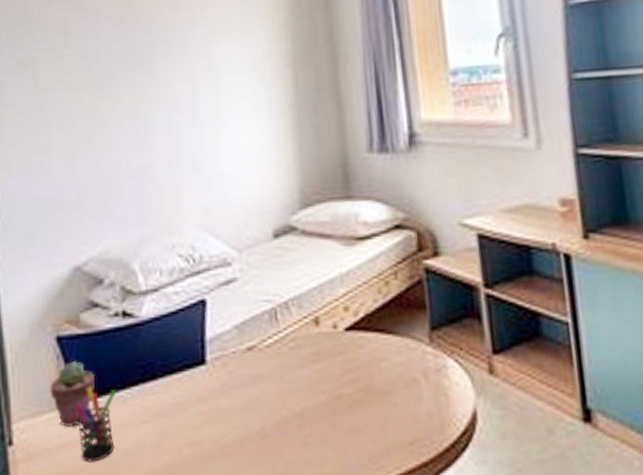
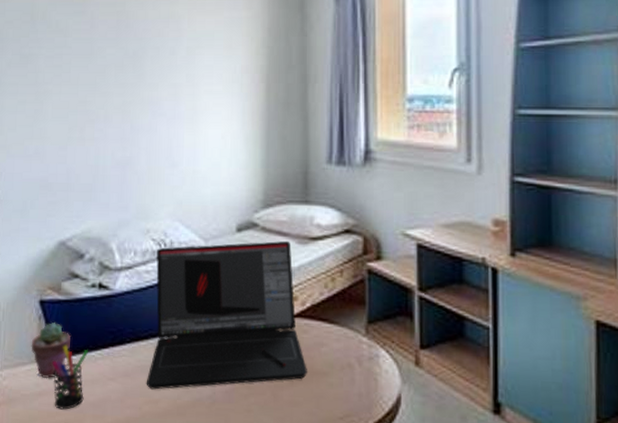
laptop: none [184,243,368,429] -> present [146,240,307,390]

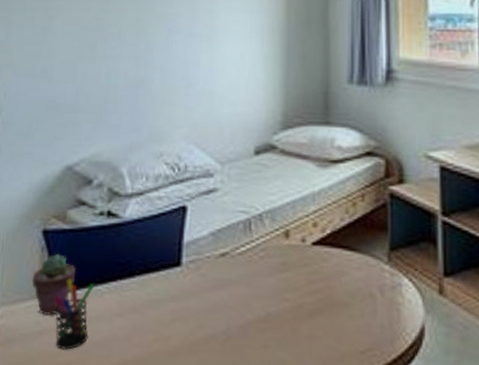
laptop: present [146,240,307,390] -> none [156,164,327,326]

